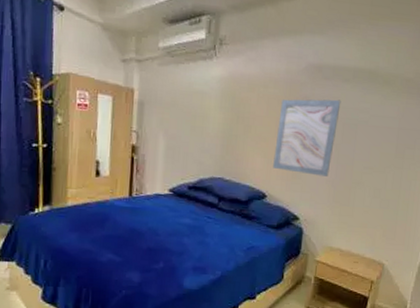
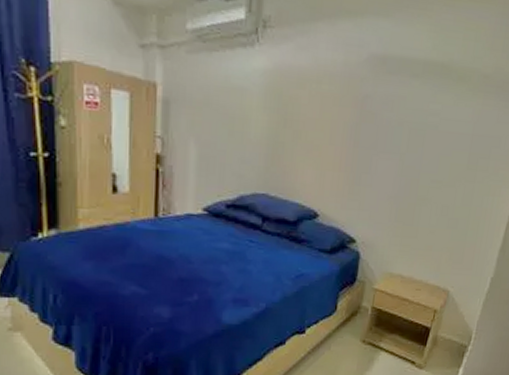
wall art: present [273,99,341,177] -> none [326,98,408,192]

